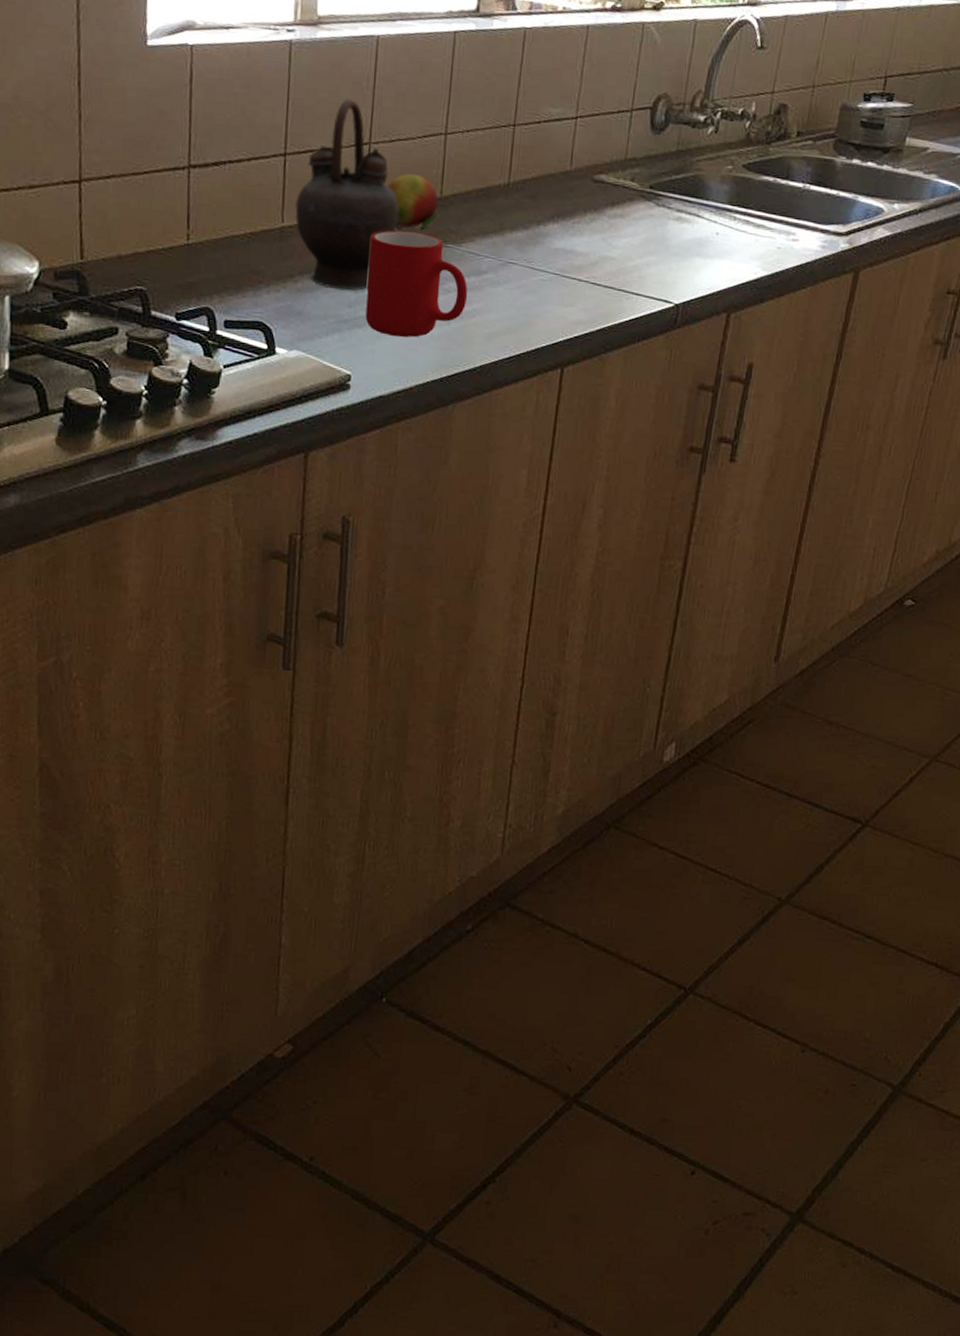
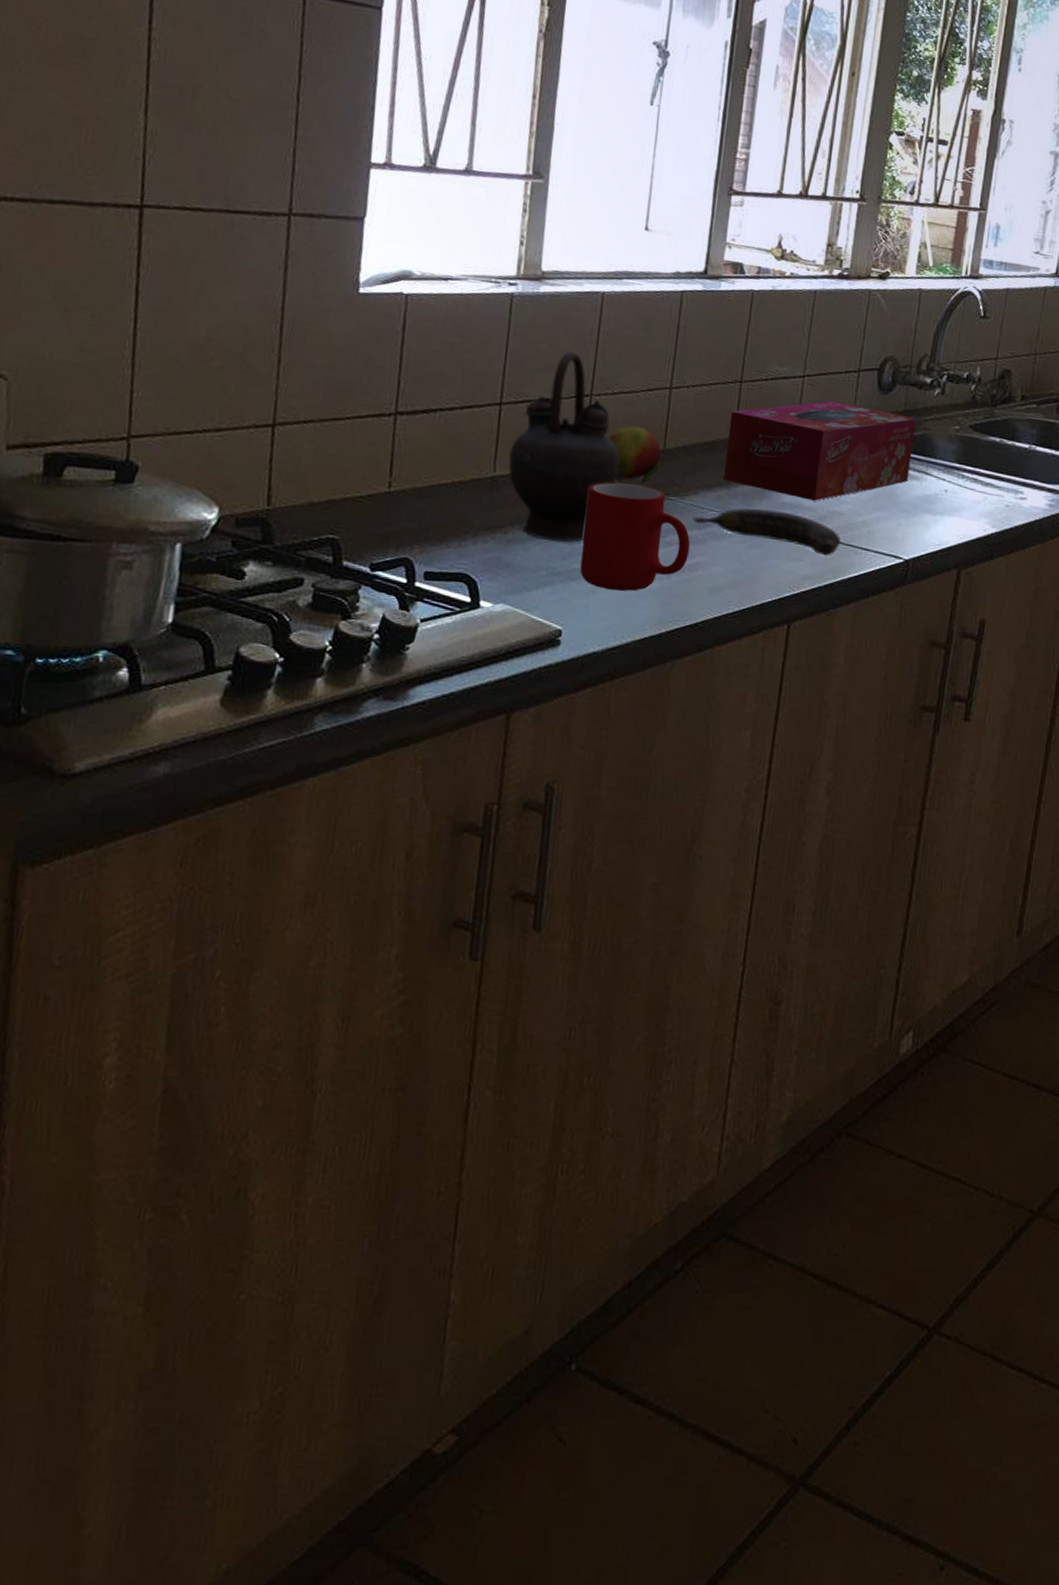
banana: none [469,254,613,301] -> present [692,508,841,556]
tissue box: none [498,142,689,246] -> present [723,400,917,501]

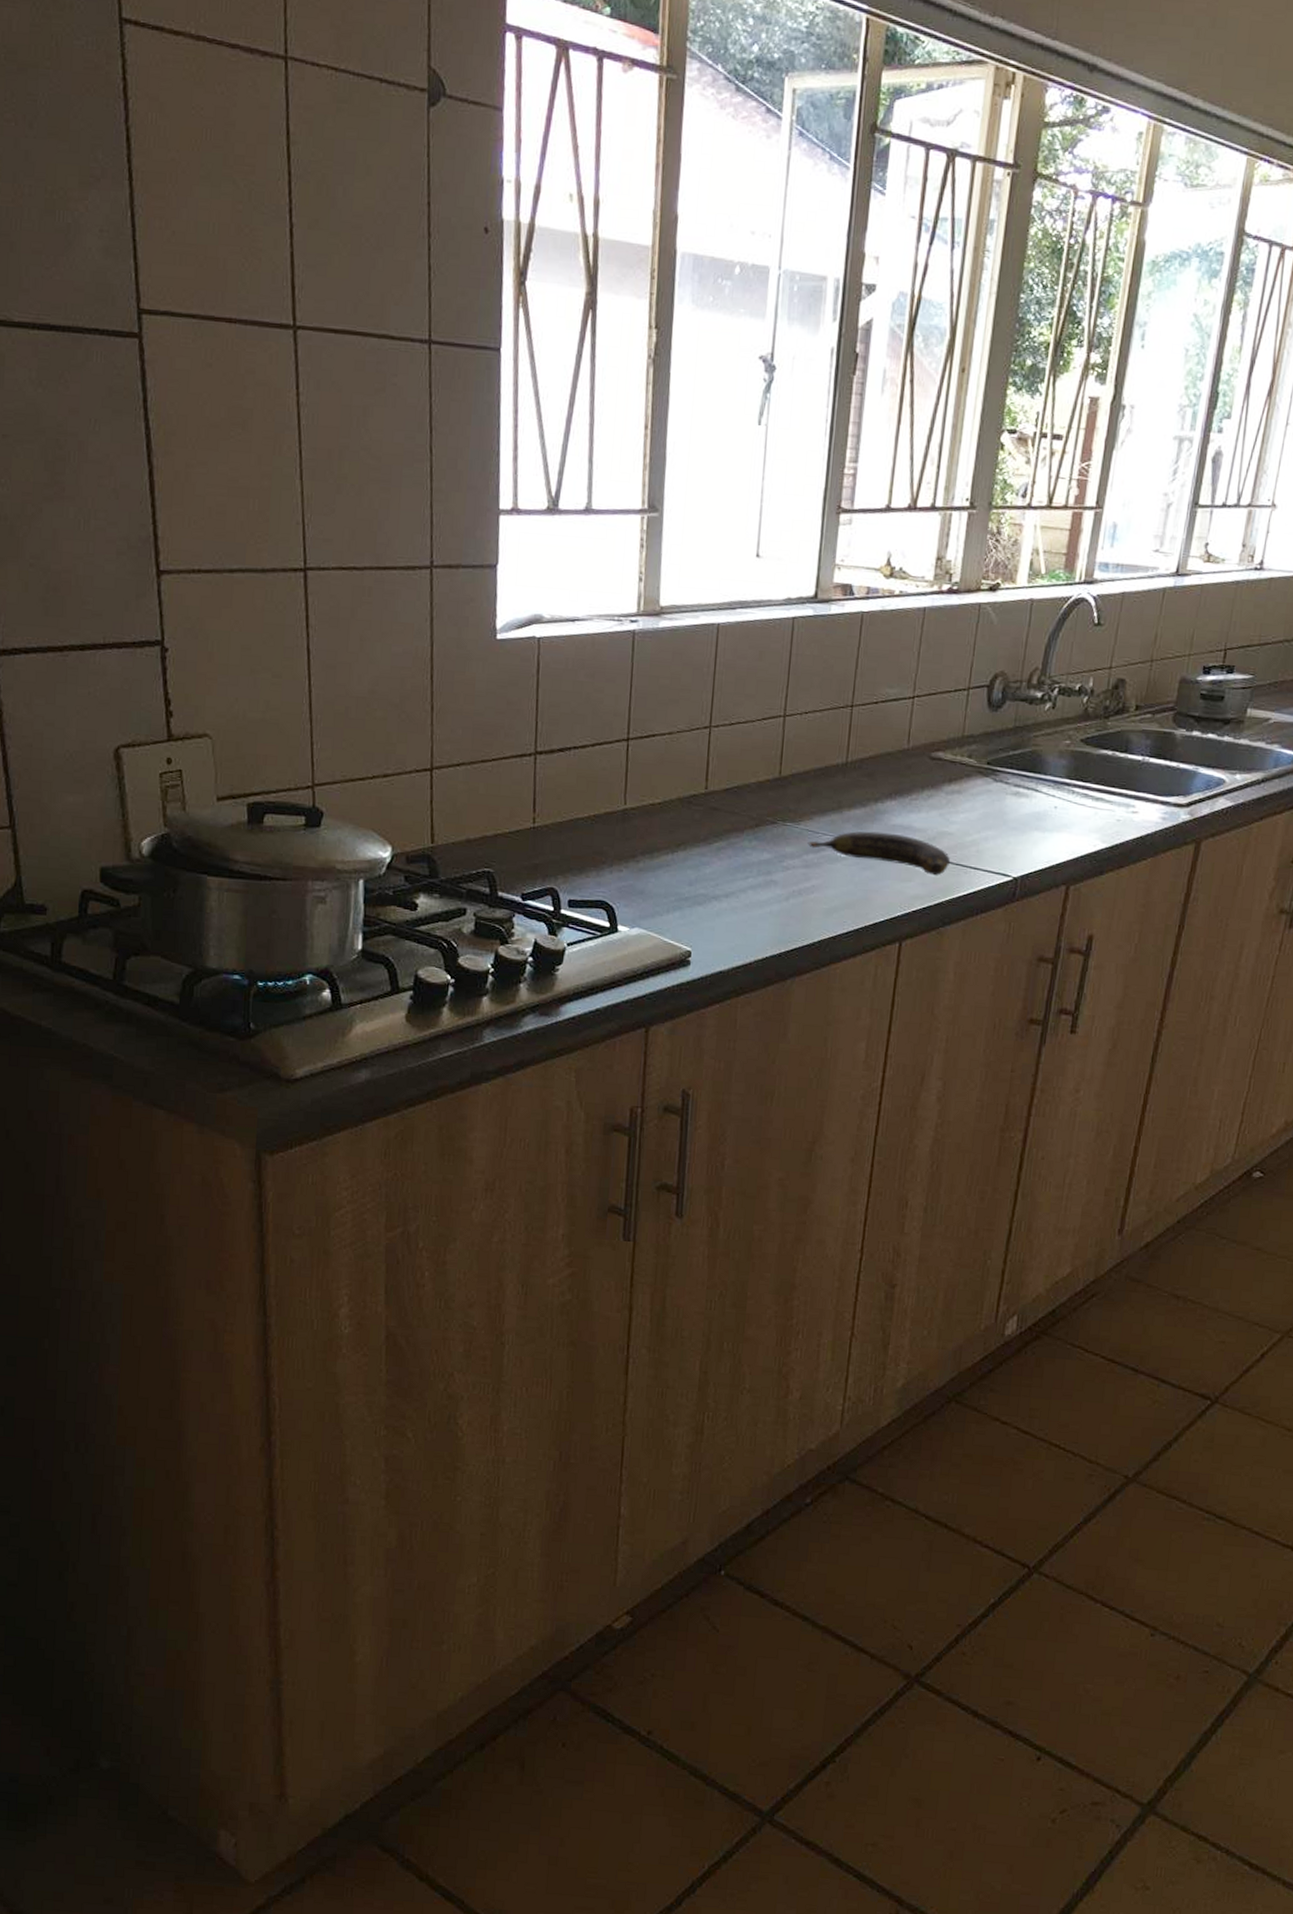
teapot: present [508,351,623,543] -> none [637,685,742,870]
cup: present [580,482,691,592] -> none [705,811,807,914]
fruit: present [607,426,662,483] -> none [726,755,778,810]
tissue box: present [723,400,917,501] -> none [836,720,1027,822]

